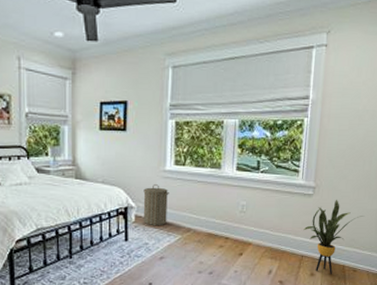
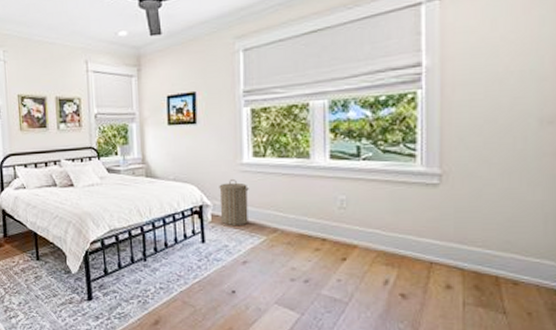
house plant: present [303,200,364,275] -> none [429,190,522,289]

